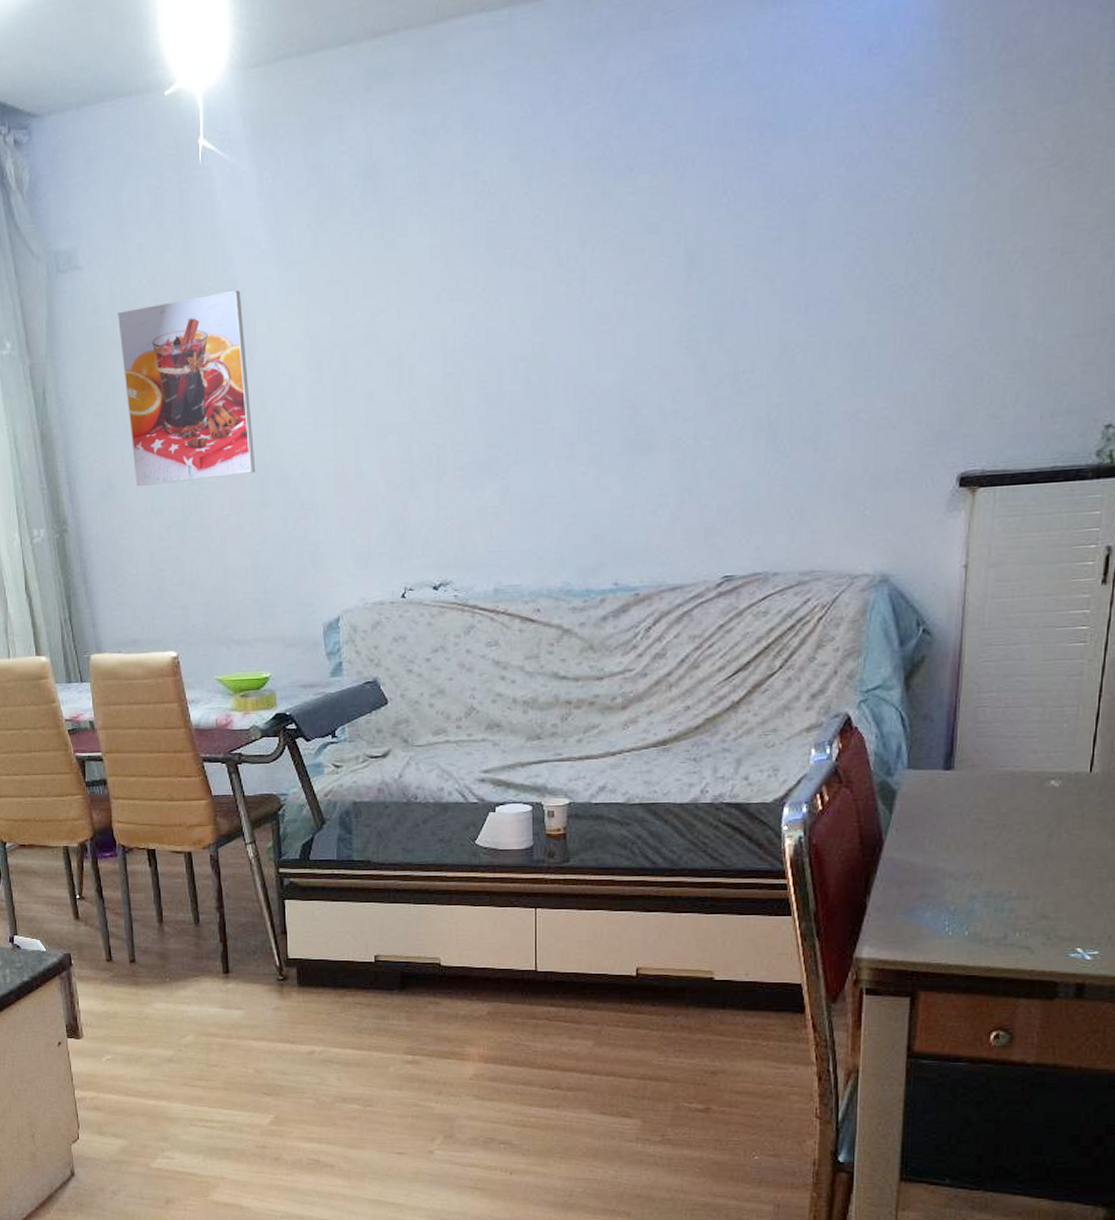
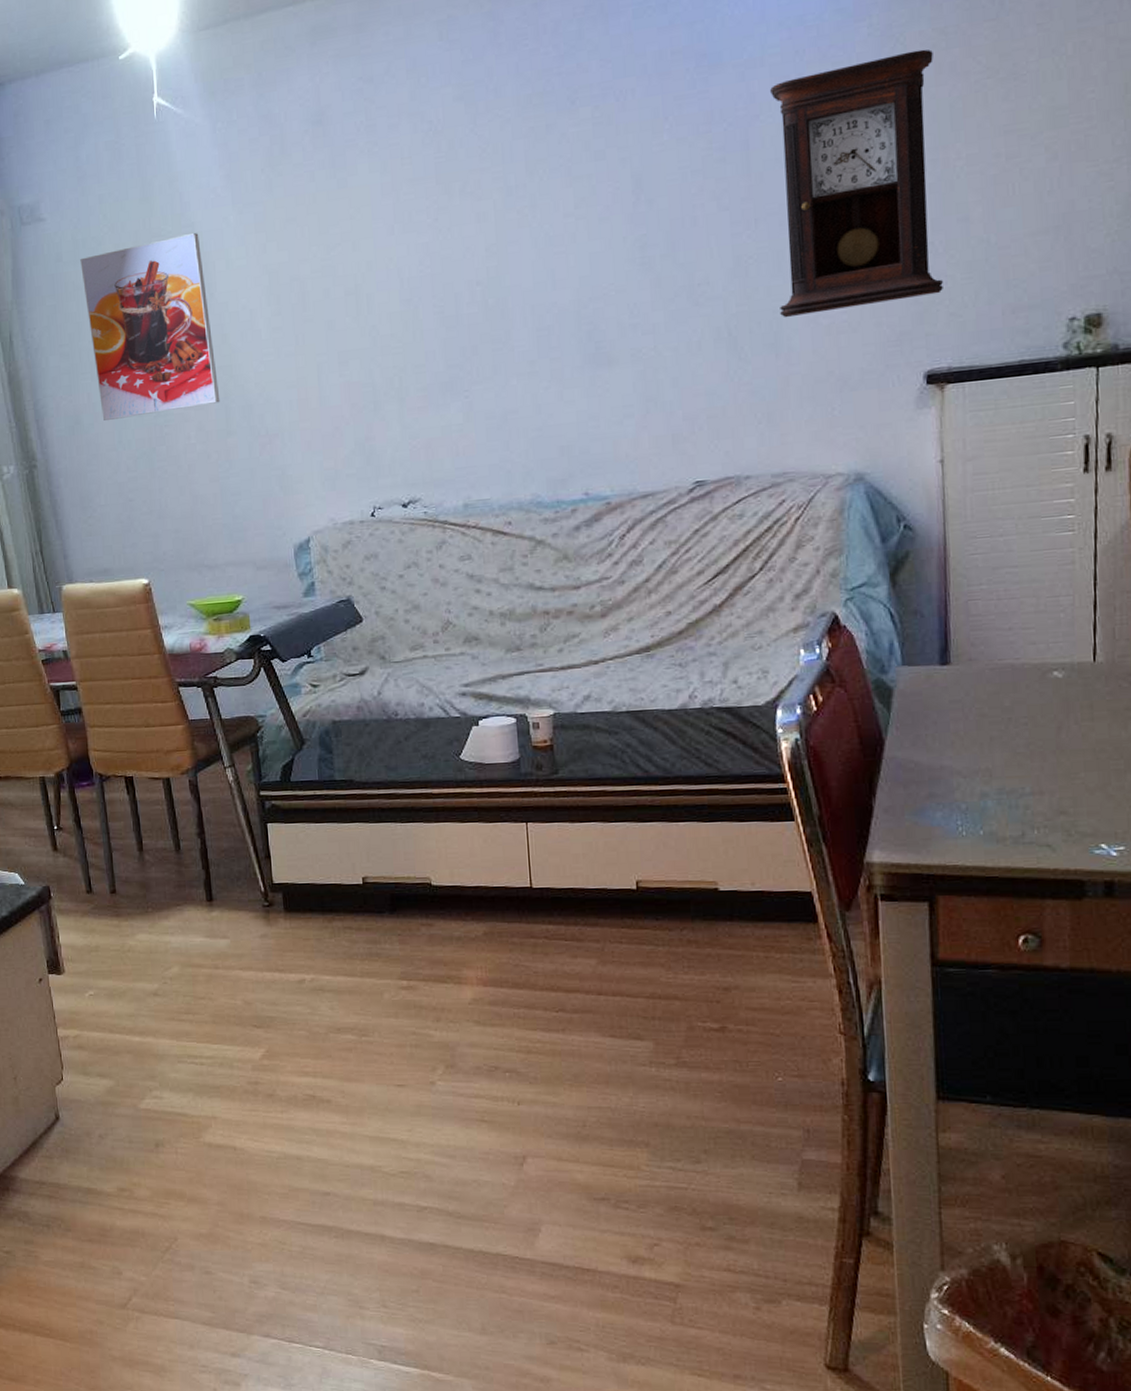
pendulum clock: none [822,130,1000,411] -> present [770,49,943,318]

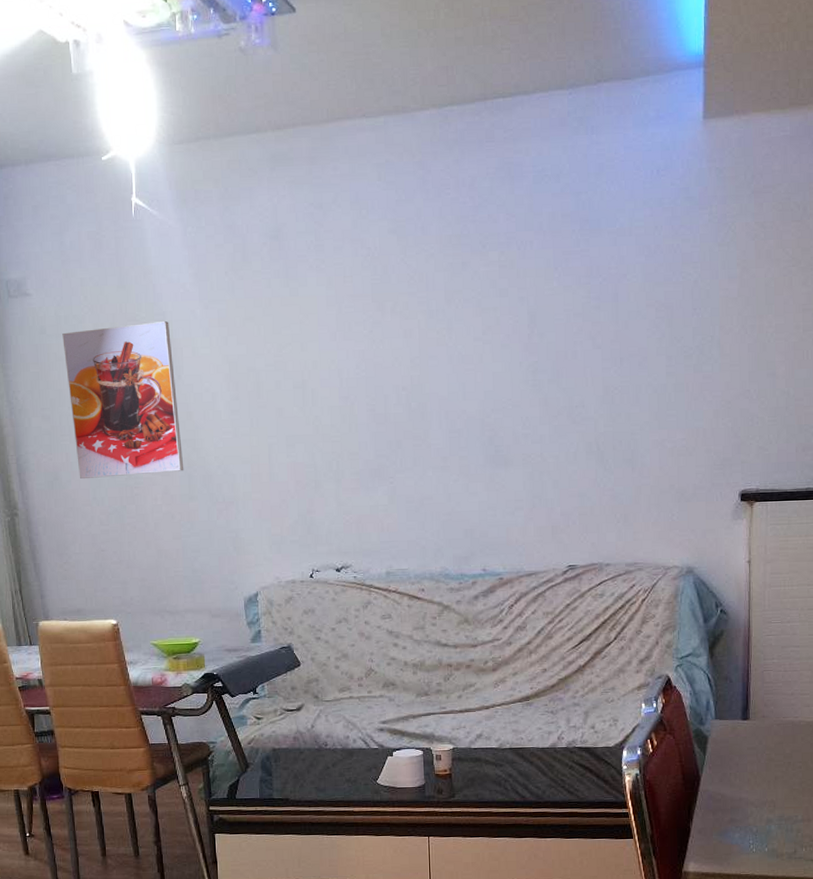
pendulum clock: present [770,49,943,318] -> none [635,237,755,440]

